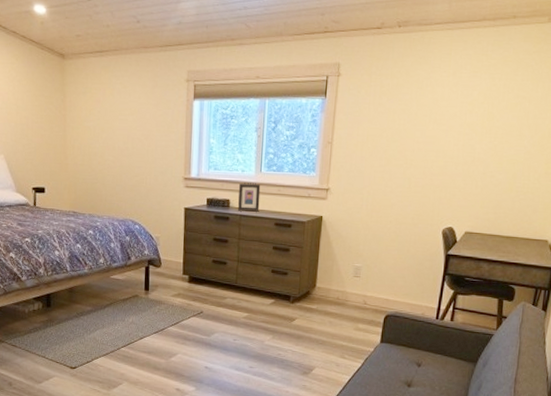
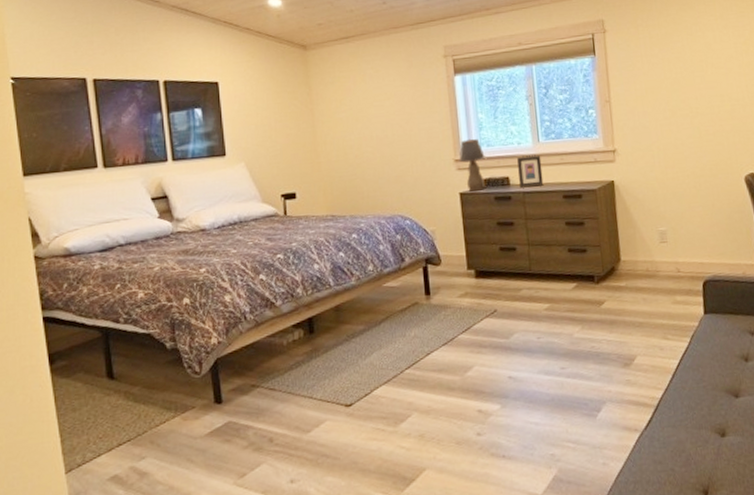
table lamp: none [188,160,211,209] -> present [459,138,485,193]

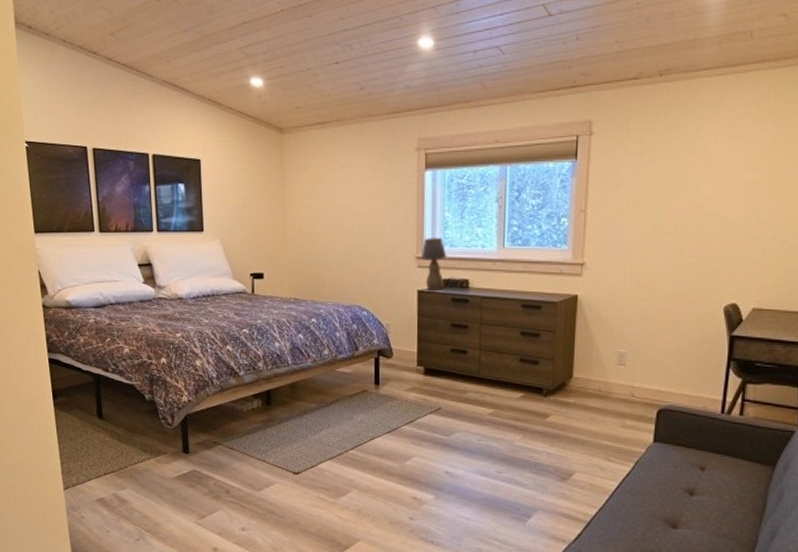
picture frame: present [517,156,544,188] -> none [479,261,504,292]

